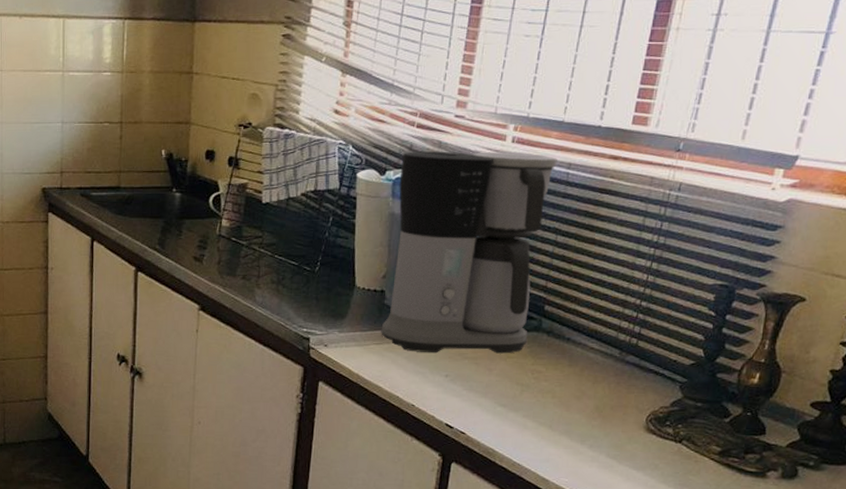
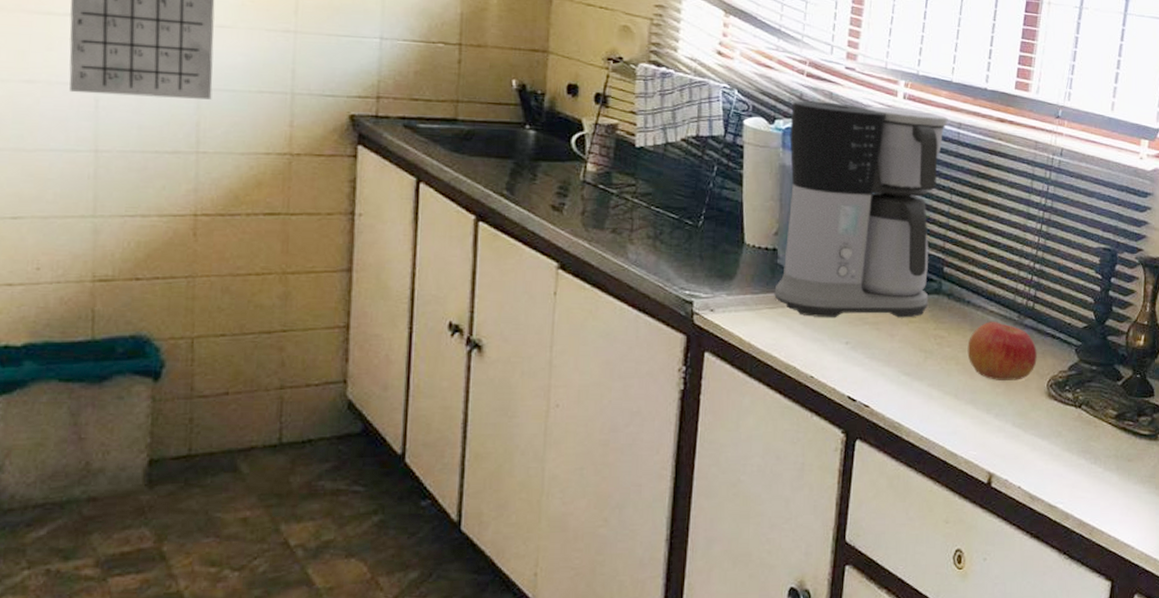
apple: none [564,358,638,414] -> present [967,322,1037,380]

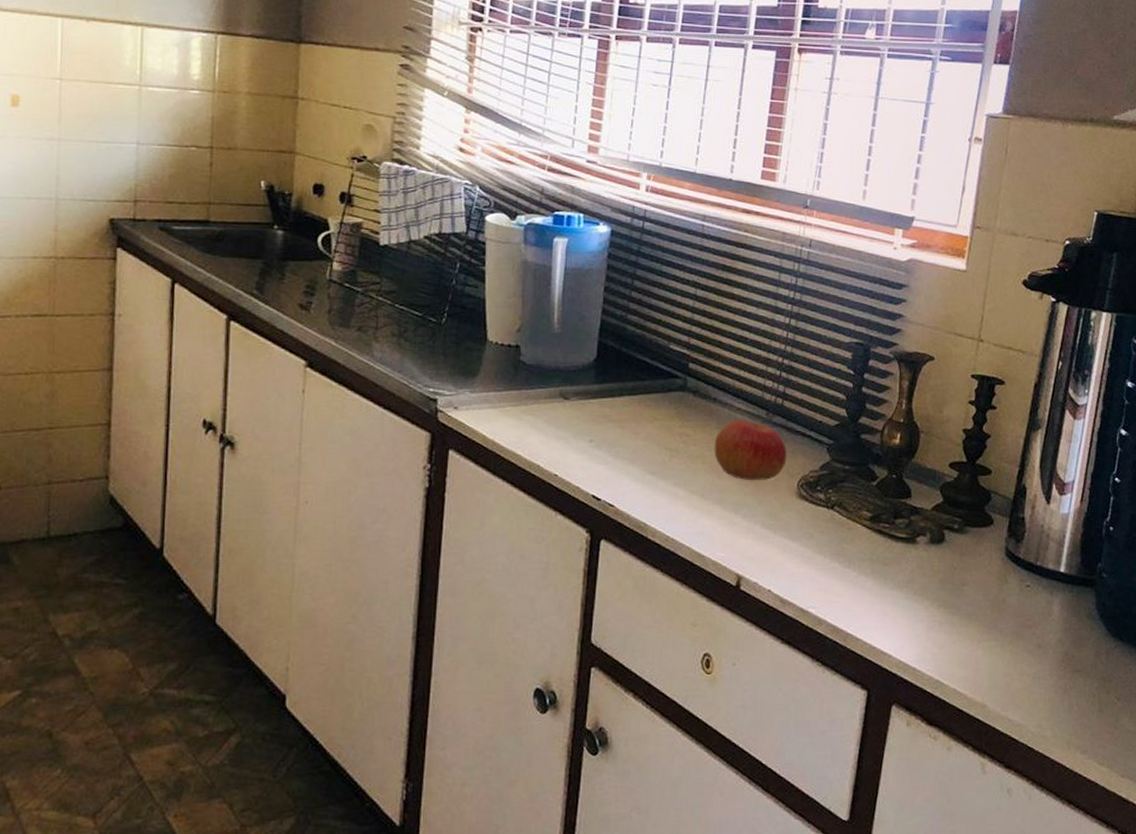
coffee maker: present [774,101,948,318] -> none [517,196,692,416]

